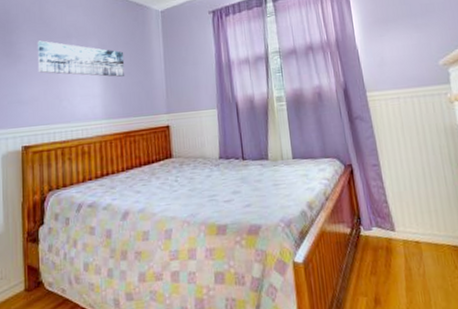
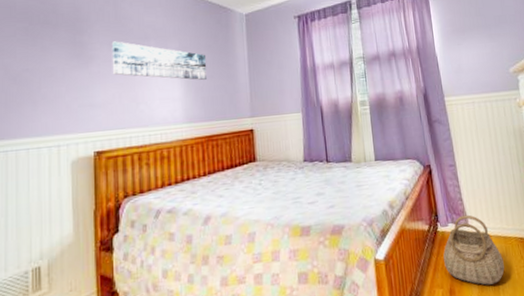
basket: none [367,218,436,296] -> present [443,214,505,285]

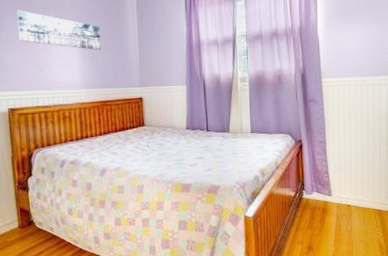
basket: present [443,214,505,285] -> none [306,186,360,246]

